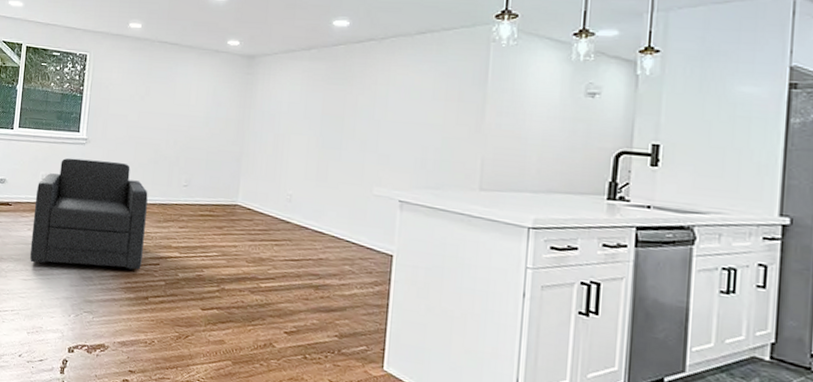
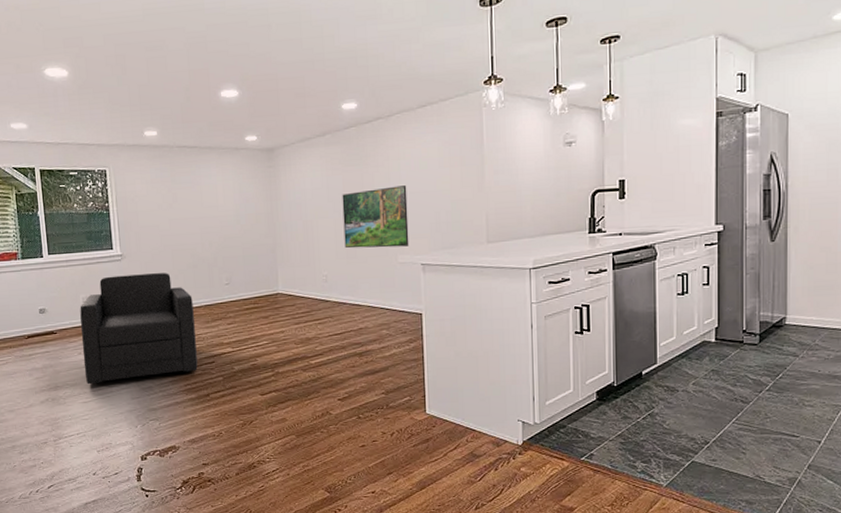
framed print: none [315,112,393,179] -> present [342,185,409,249]

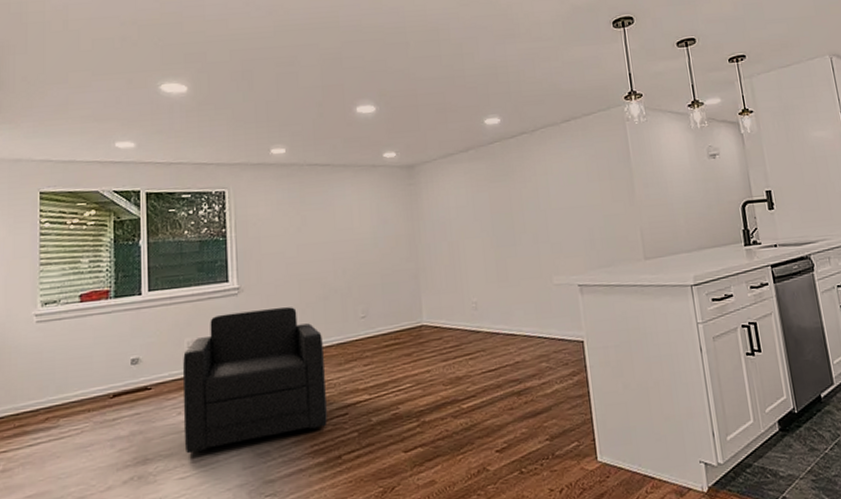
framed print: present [342,185,409,249] -> none [489,201,564,271]

